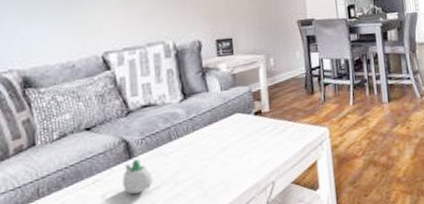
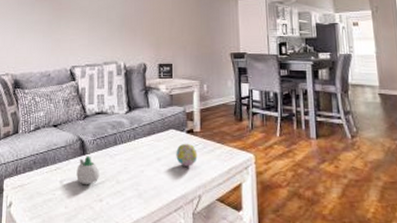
decorative ball: none [243,126,268,153] -> present [176,143,198,167]

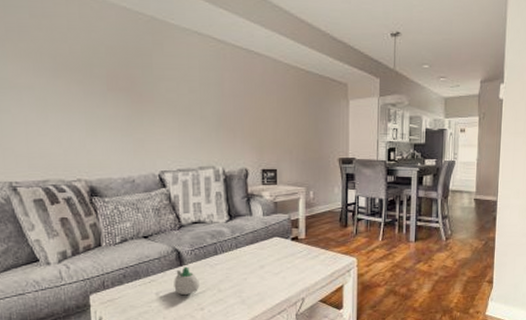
decorative ball: present [176,143,198,167] -> none [280,250,302,272]

